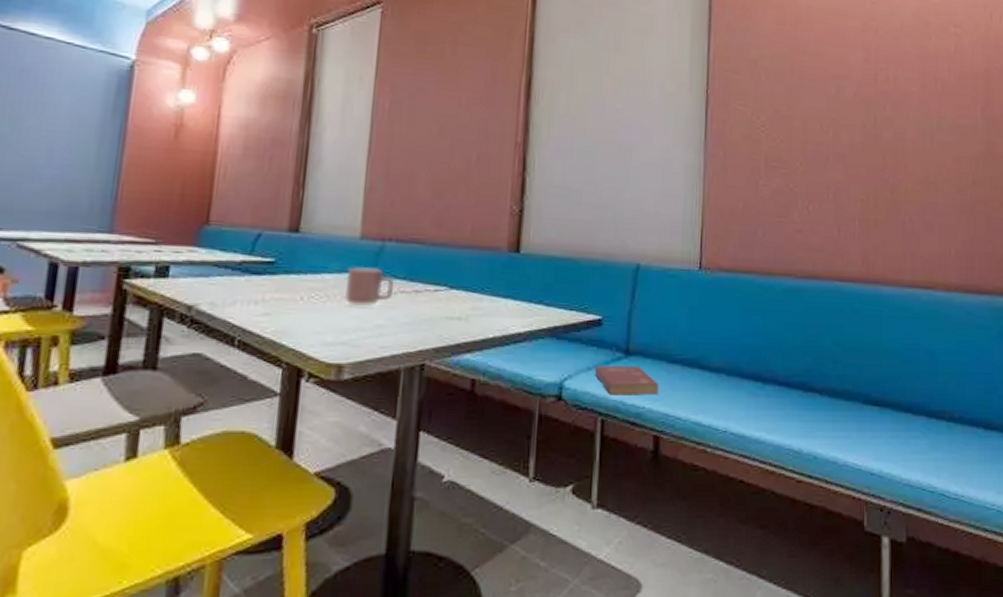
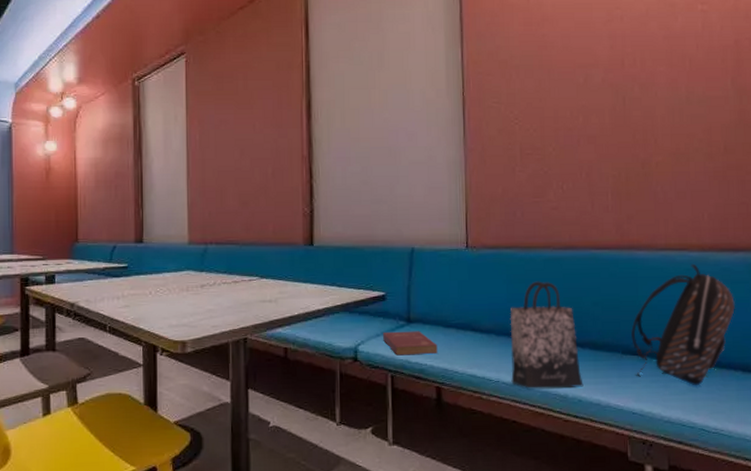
mug: present [344,267,395,306] -> none [181,266,218,296]
shopping bag: none [740,313,820,441] -> present [509,281,584,389]
backpack: none [873,304,980,444] -> present [631,263,736,386]

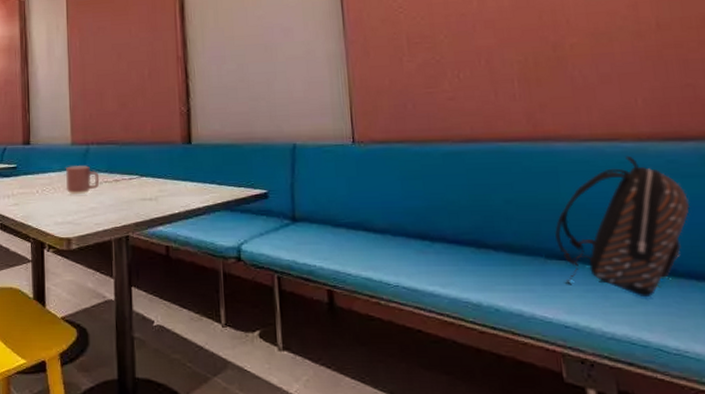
mug: none [181,266,218,296] -> present [65,165,100,194]
book: present [382,331,438,356] -> none [266,230,327,256]
shopping bag: present [509,281,584,389] -> none [406,177,500,295]

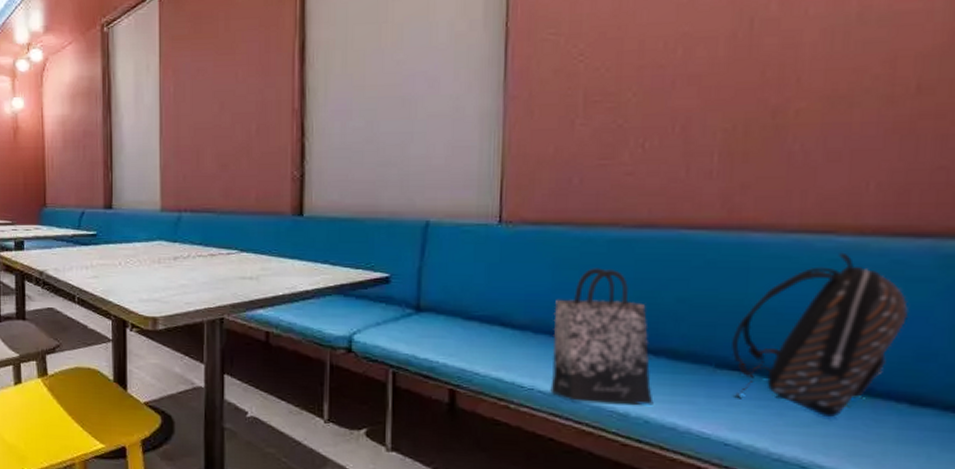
mug: present [65,165,100,194] -> none [152,236,192,269]
shopping bag: none [406,177,500,295] -> present [550,268,654,405]

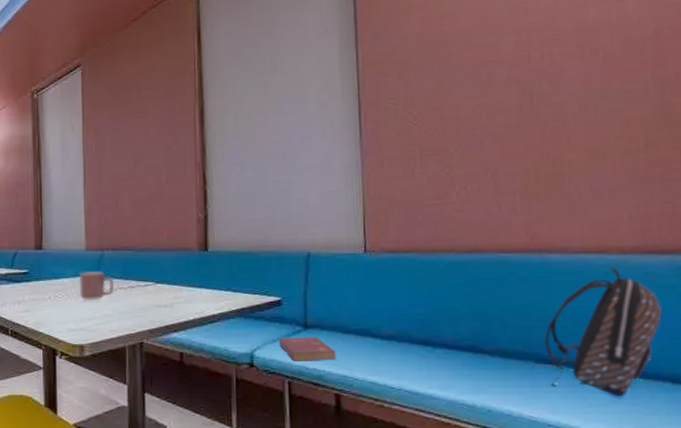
mug: none [152,236,192,269] -> present [78,271,114,301]
book: none [383,320,454,351] -> present [278,336,336,362]
shopping bag: present [550,268,654,405] -> none [411,286,493,397]

